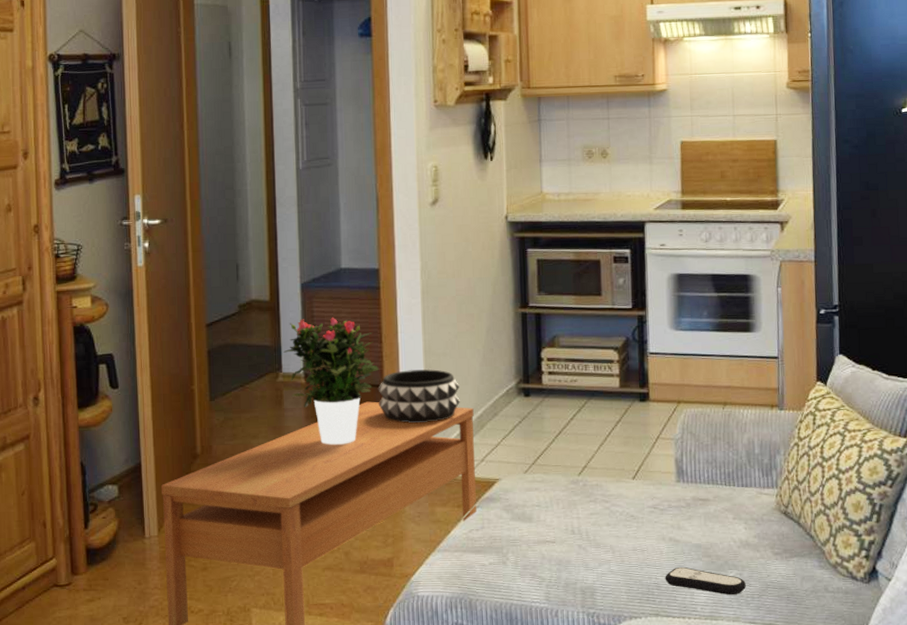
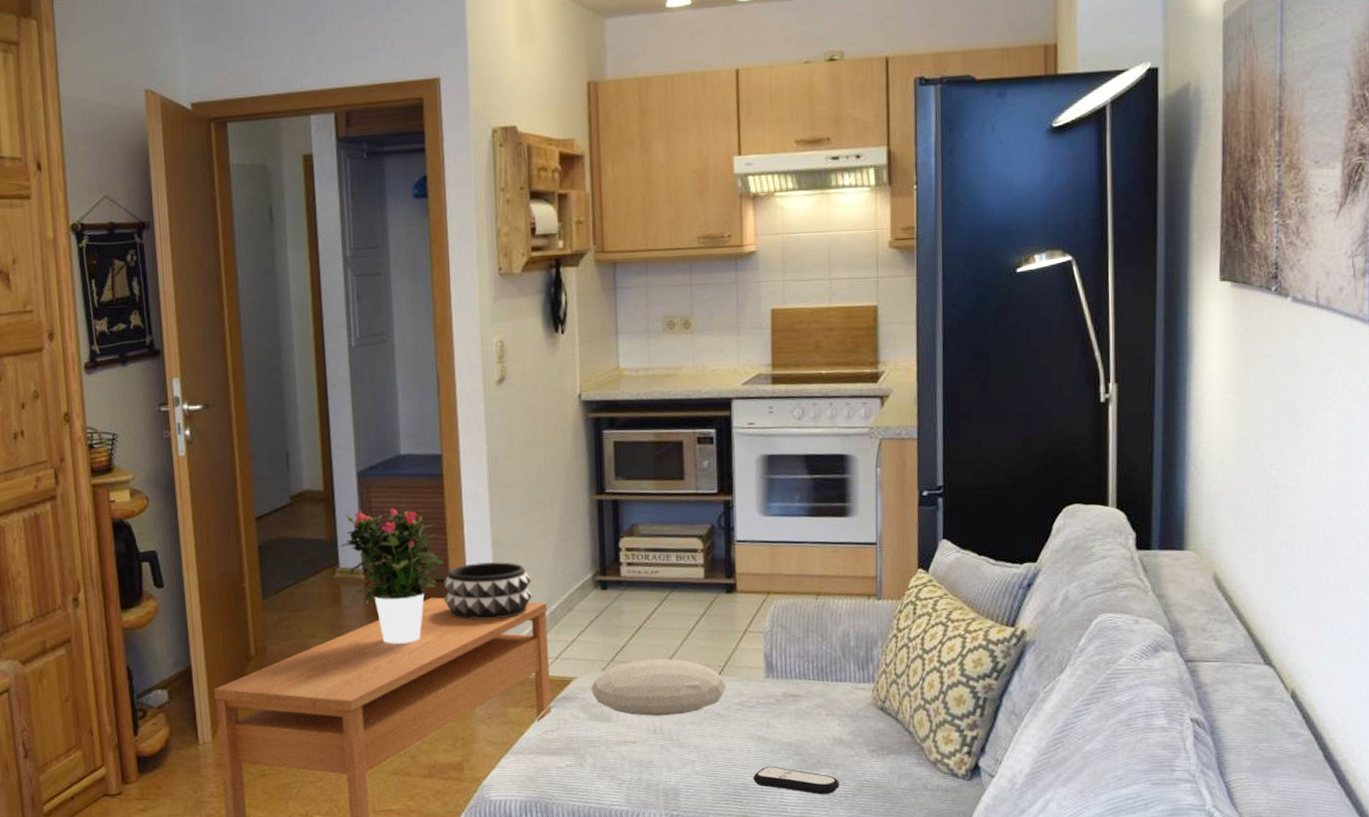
cushion: none [514,462,640,518] -> present [591,658,727,717]

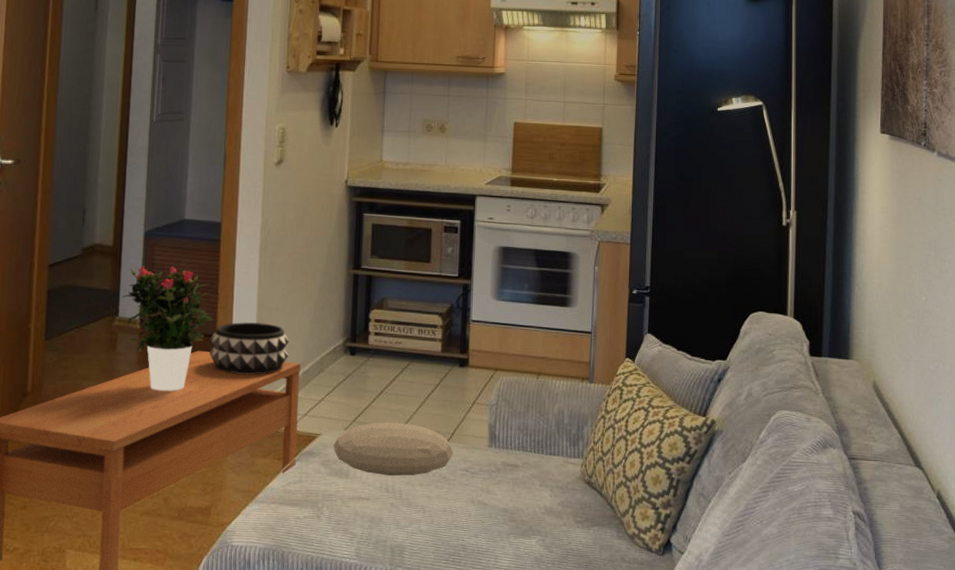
remote control: present [753,766,839,794] -> none [471,529,548,560]

